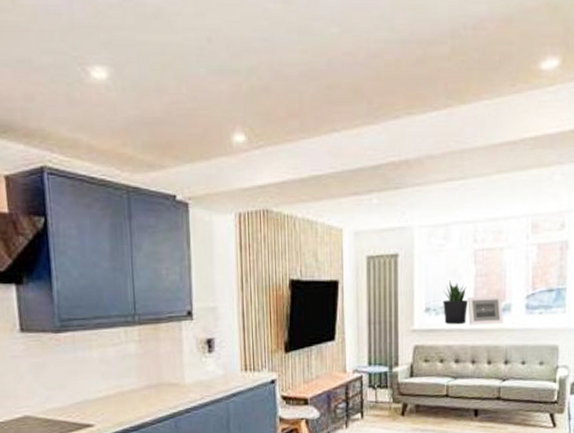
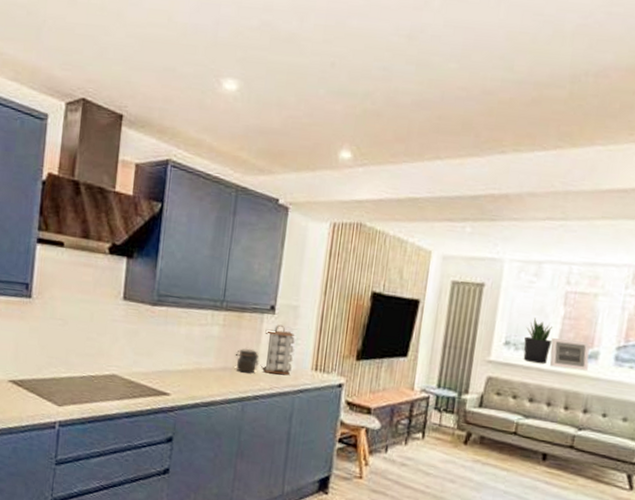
jar: none [157,360,184,387] -> present [235,348,259,373]
spice rack: none [186,329,220,383] -> present [260,324,295,375]

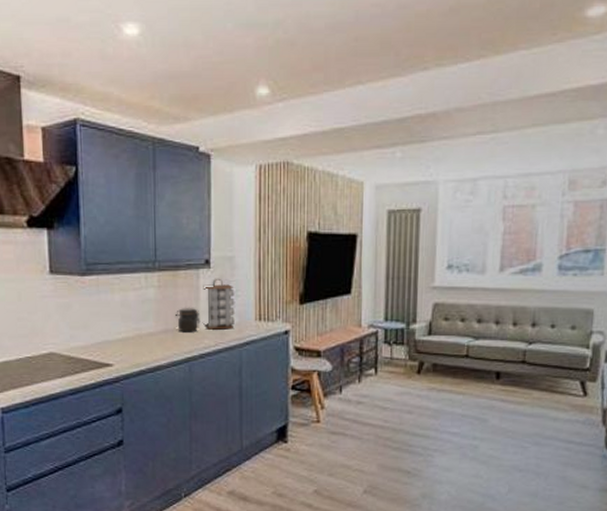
planter: present [523,318,553,365] -> none [466,237,495,284]
picture frame: present [549,337,590,371] -> none [493,254,533,285]

